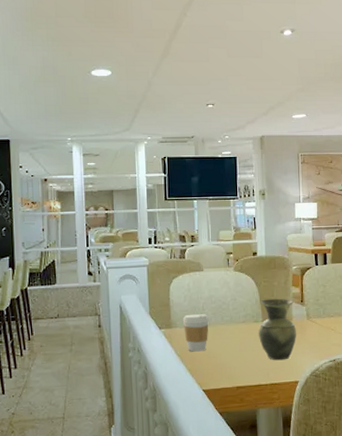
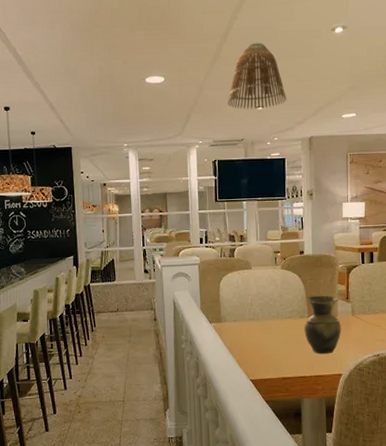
lamp shade: none [177,40,238,106] -> present [228,42,287,110]
coffee cup: present [182,313,209,352] -> none [231,309,257,345]

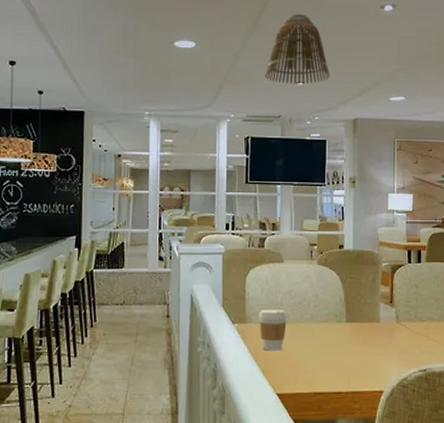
coffee cup: none [231,309,257,345] -> present [258,309,287,351]
vase: present [304,295,341,354] -> none [341,297,383,367]

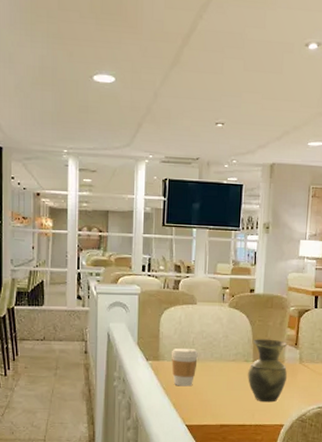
lamp shade: present [265,13,331,85] -> none [185,49,251,126]
vase: none [341,297,383,367] -> present [248,339,287,403]

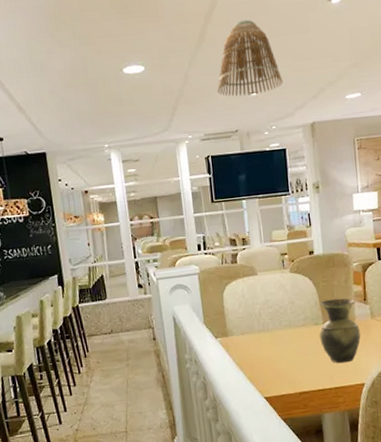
coffee cup: present [171,347,198,387] -> none [238,320,267,360]
lamp shade: none [185,49,251,126] -> present [217,19,284,97]

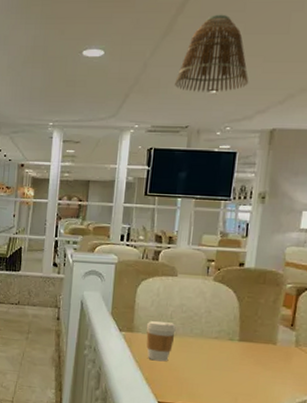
coffee cup: none [238,320,267,360] -> present [146,320,176,362]
vase: present [319,298,361,363] -> none [231,316,280,387]

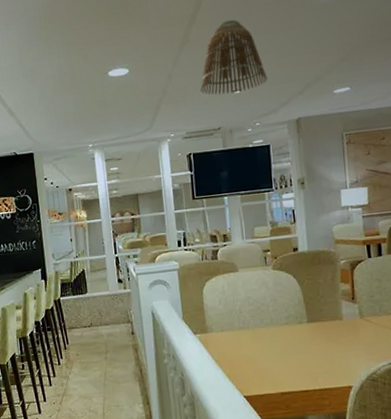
coffee cup: present [146,320,176,362] -> none [218,316,248,357]

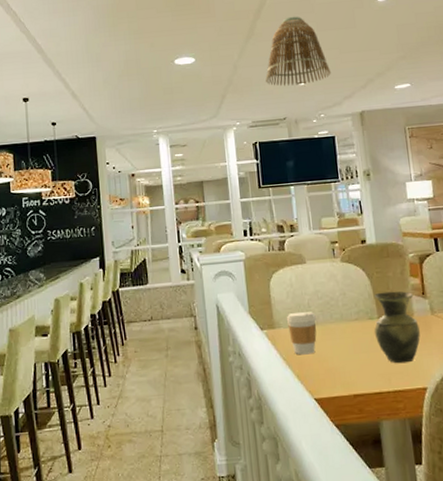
coffee cup: none [218,316,248,357] -> present [286,311,317,355]
vase: none [303,296,348,364] -> present [374,291,420,364]

